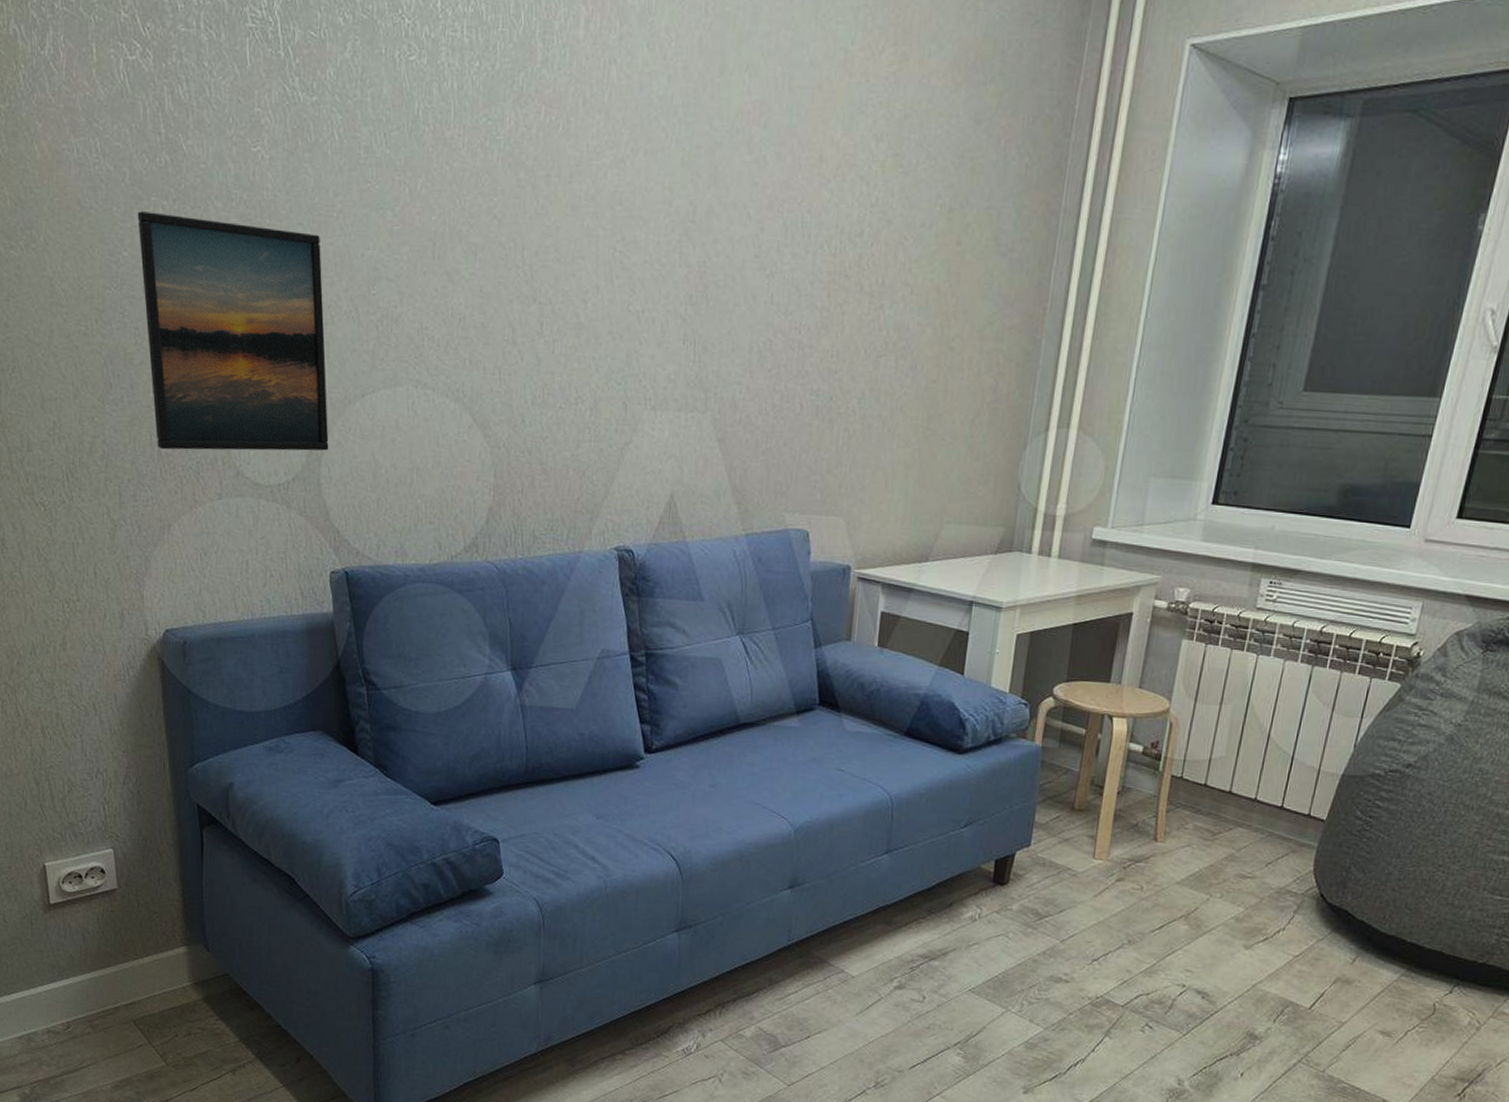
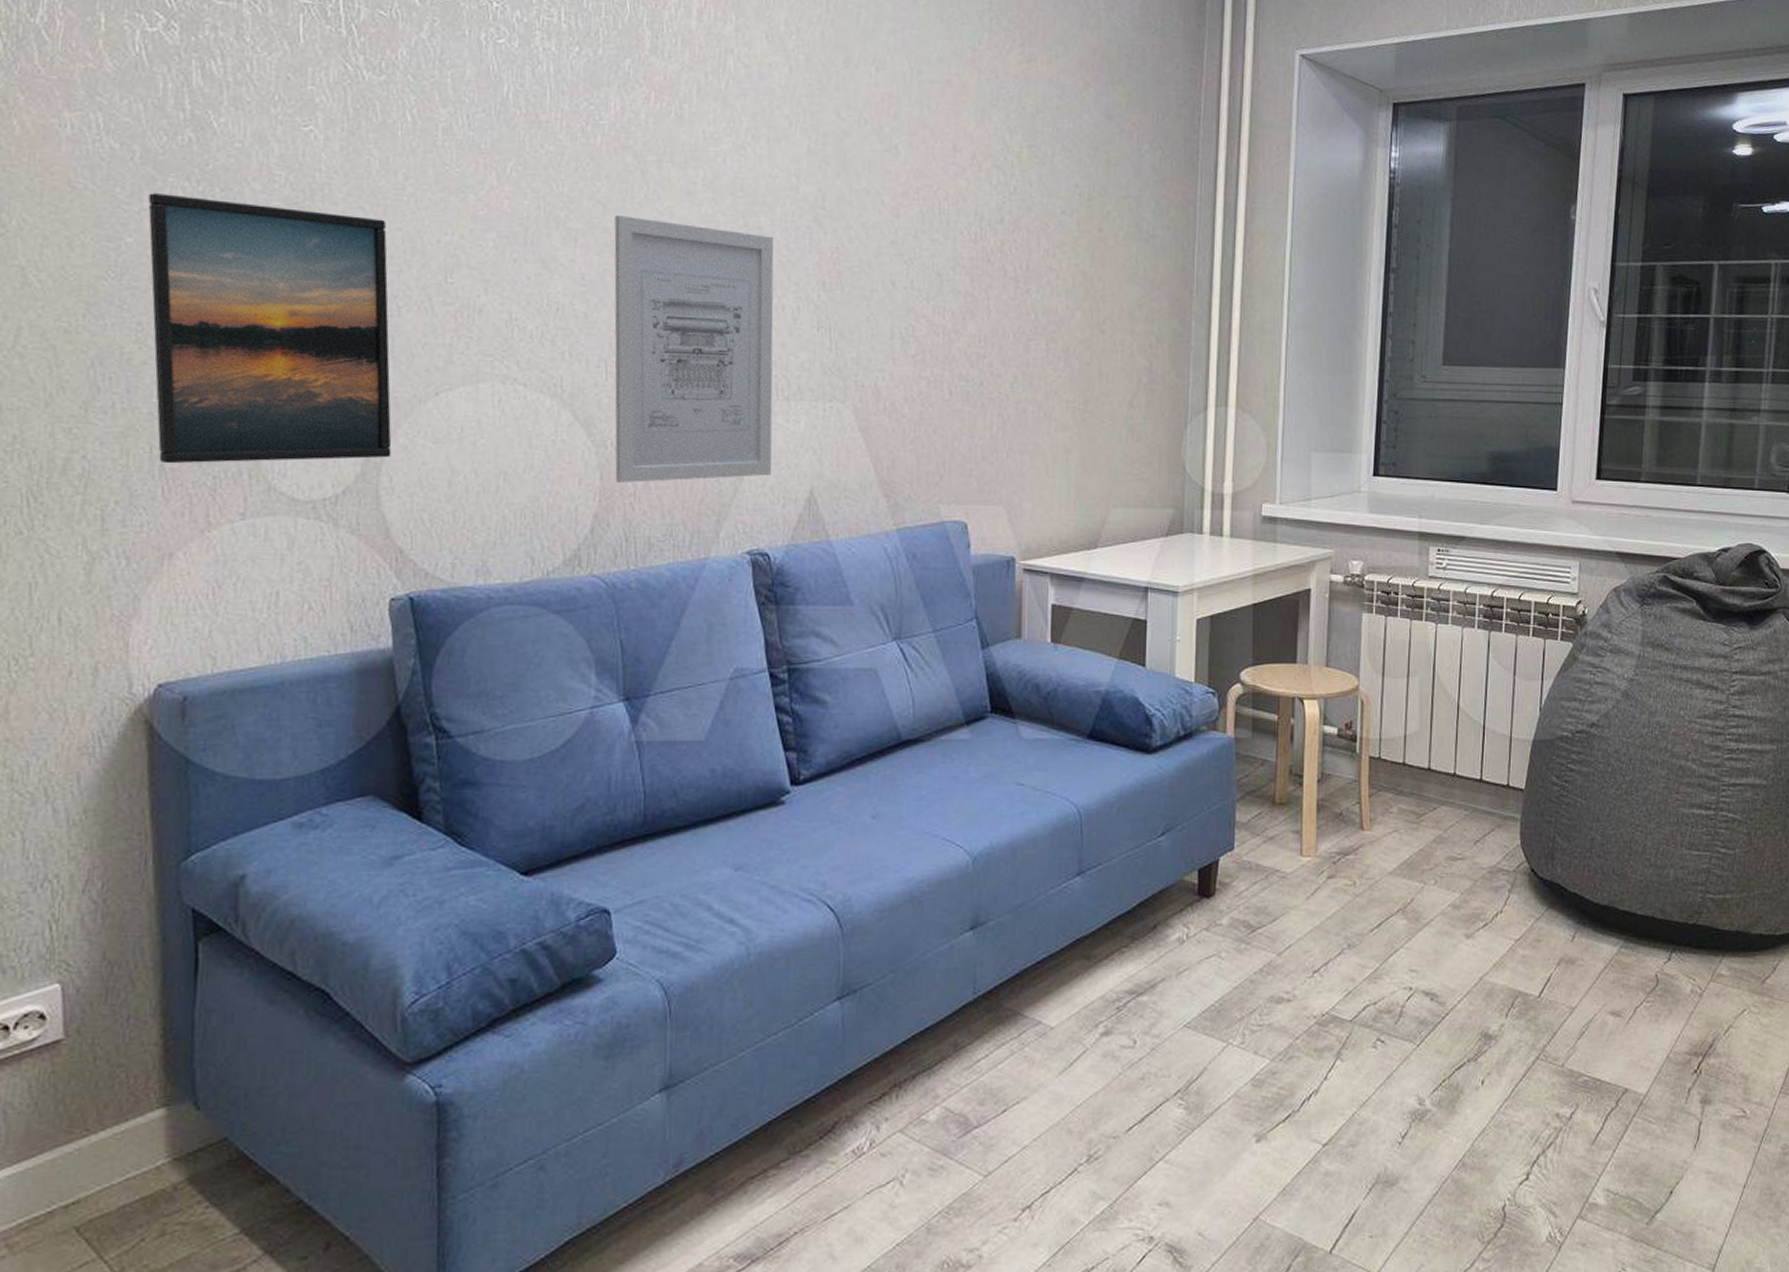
wall art: none [506,230,648,481] -> present [614,216,774,483]

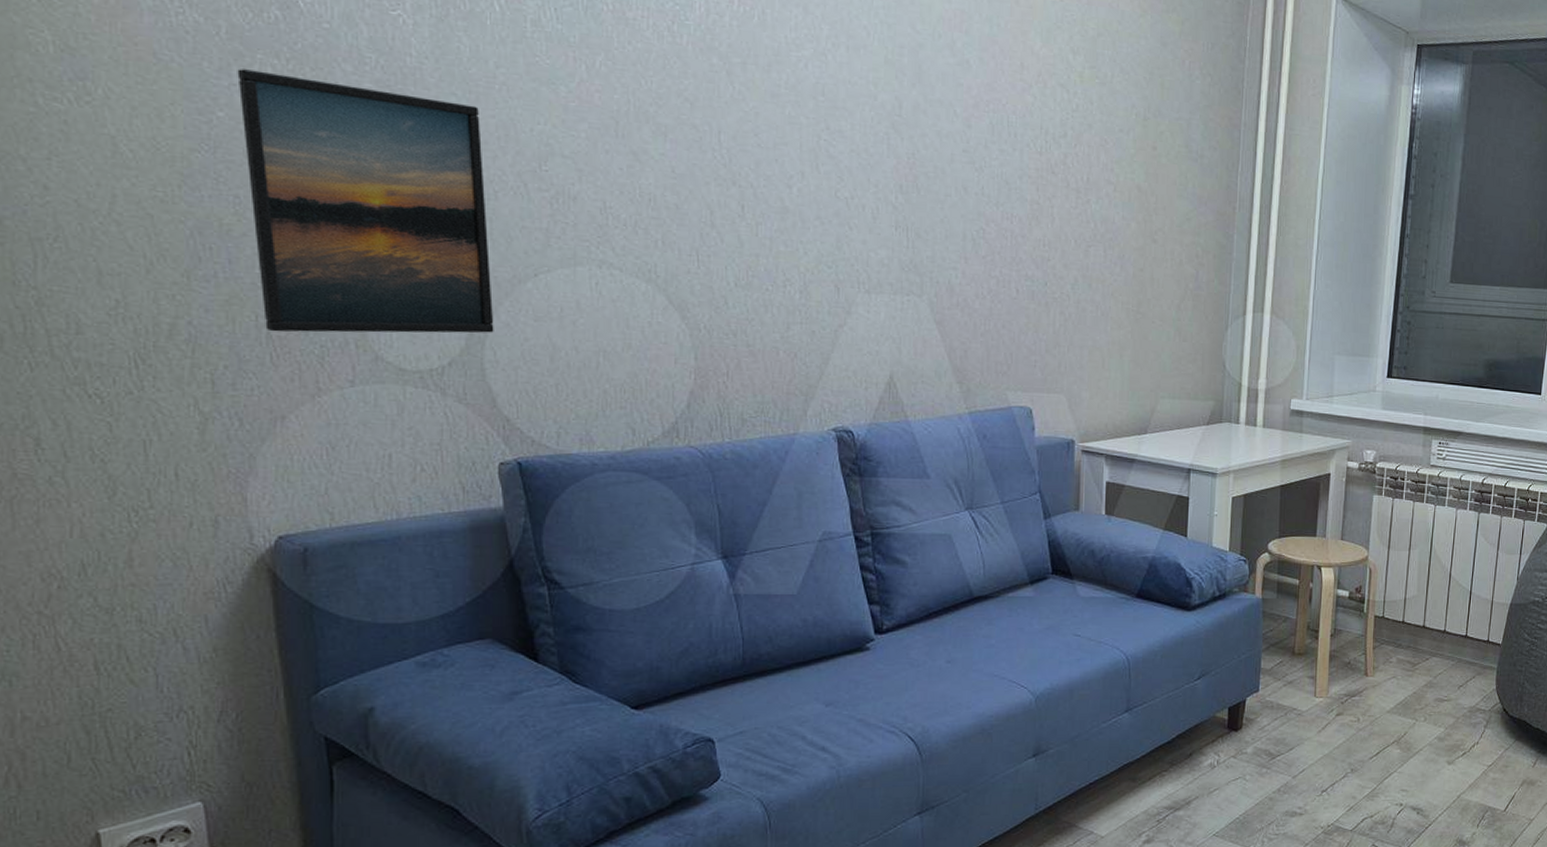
wall art: present [614,216,774,483] -> none [702,113,855,364]

